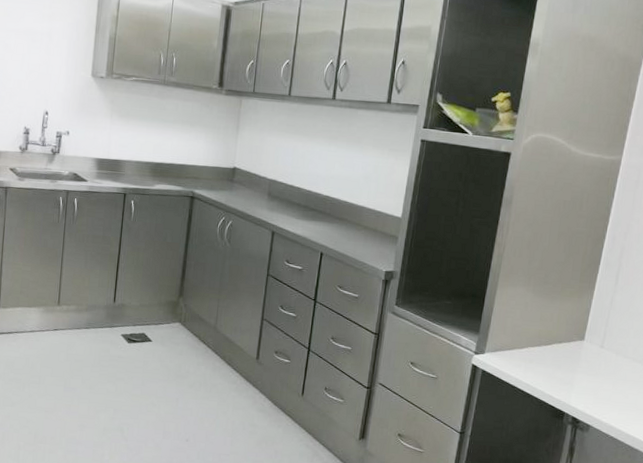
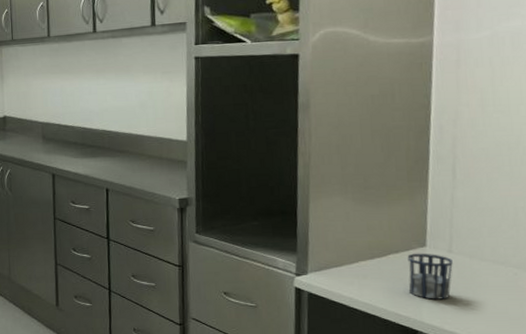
cup: none [563,345,602,388] -> present [407,253,453,300]

